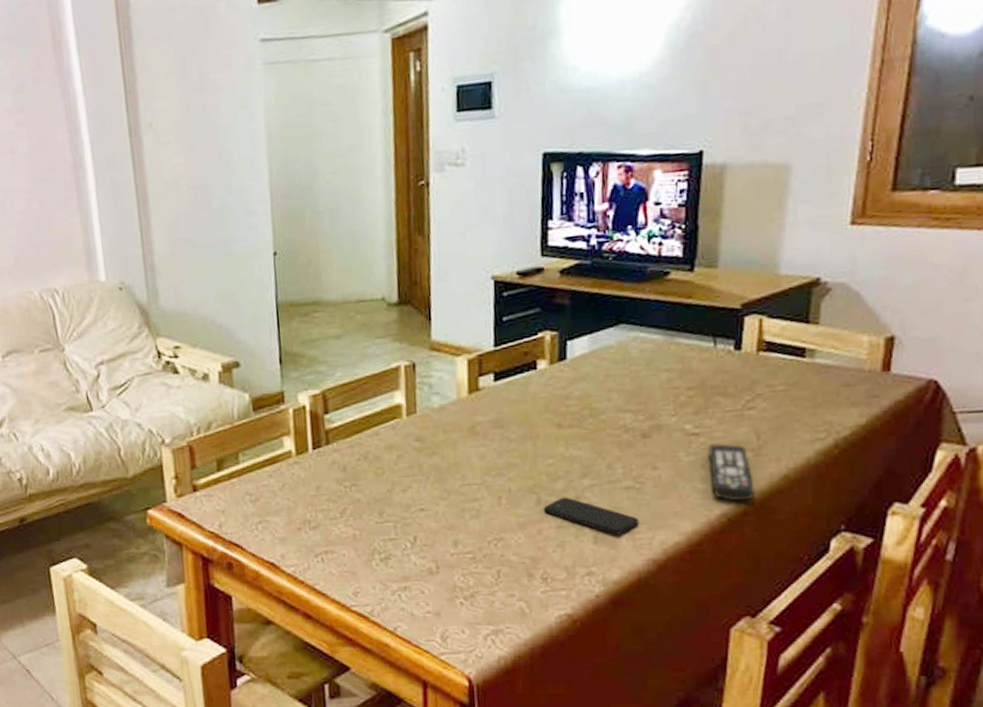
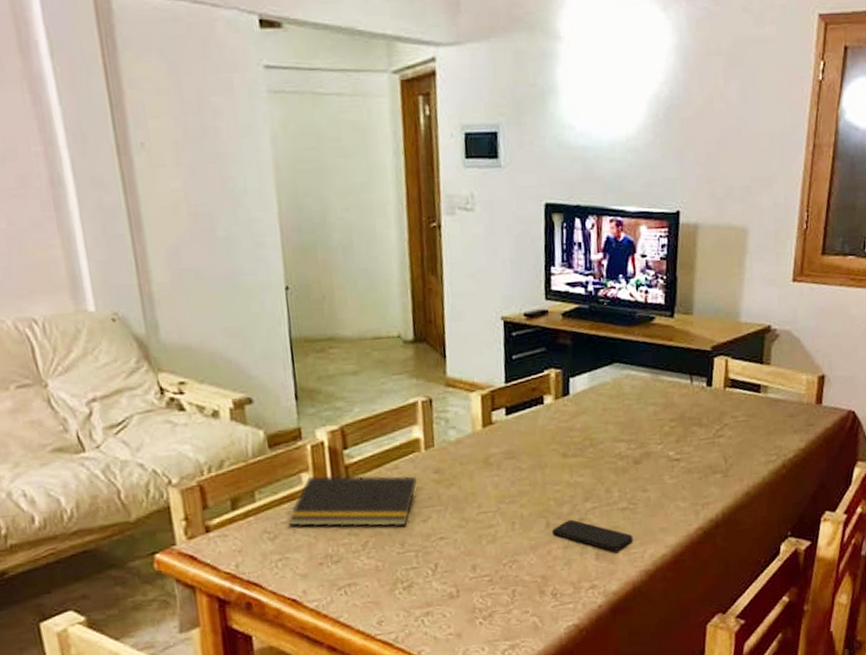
notepad: none [269,439,398,495] -> present [287,475,417,527]
remote control: present [708,443,755,502] -> none [687,467,724,516]

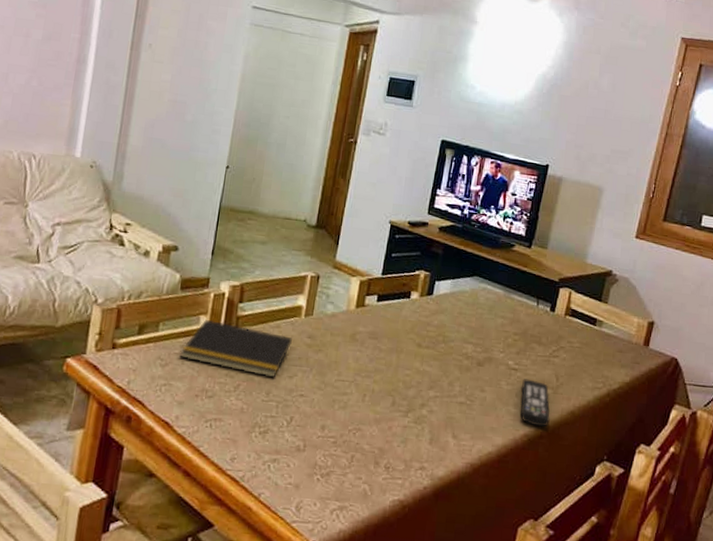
smartphone: present [552,519,633,551] -> none [396,402,466,440]
remote control: none [687,467,724,516] -> present [521,379,551,427]

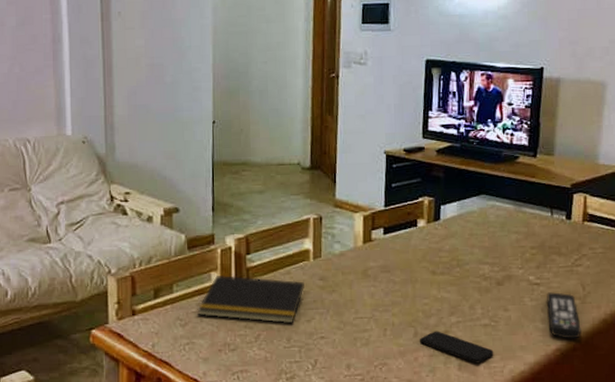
smartphone: none [396,402,466,440] -> present [420,331,494,364]

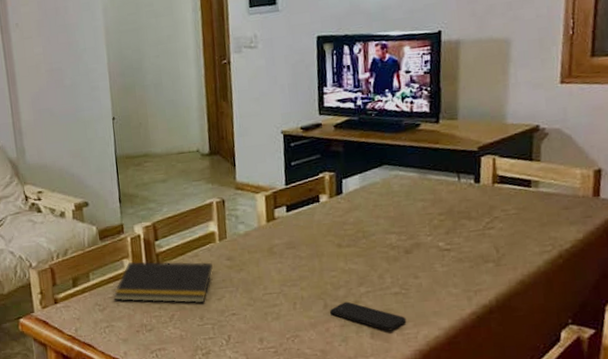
remote control: present [547,292,581,339] -> none [458,256,498,302]

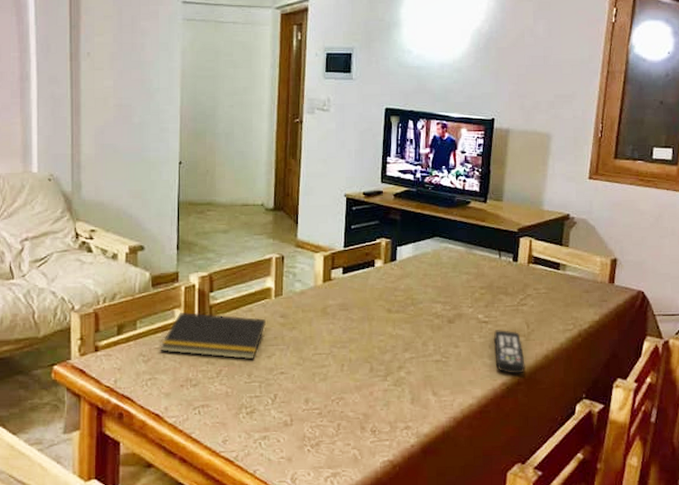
smartphone: present [330,301,407,331] -> none [375,366,445,398]
remote control: none [458,256,498,302] -> present [494,330,525,374]

